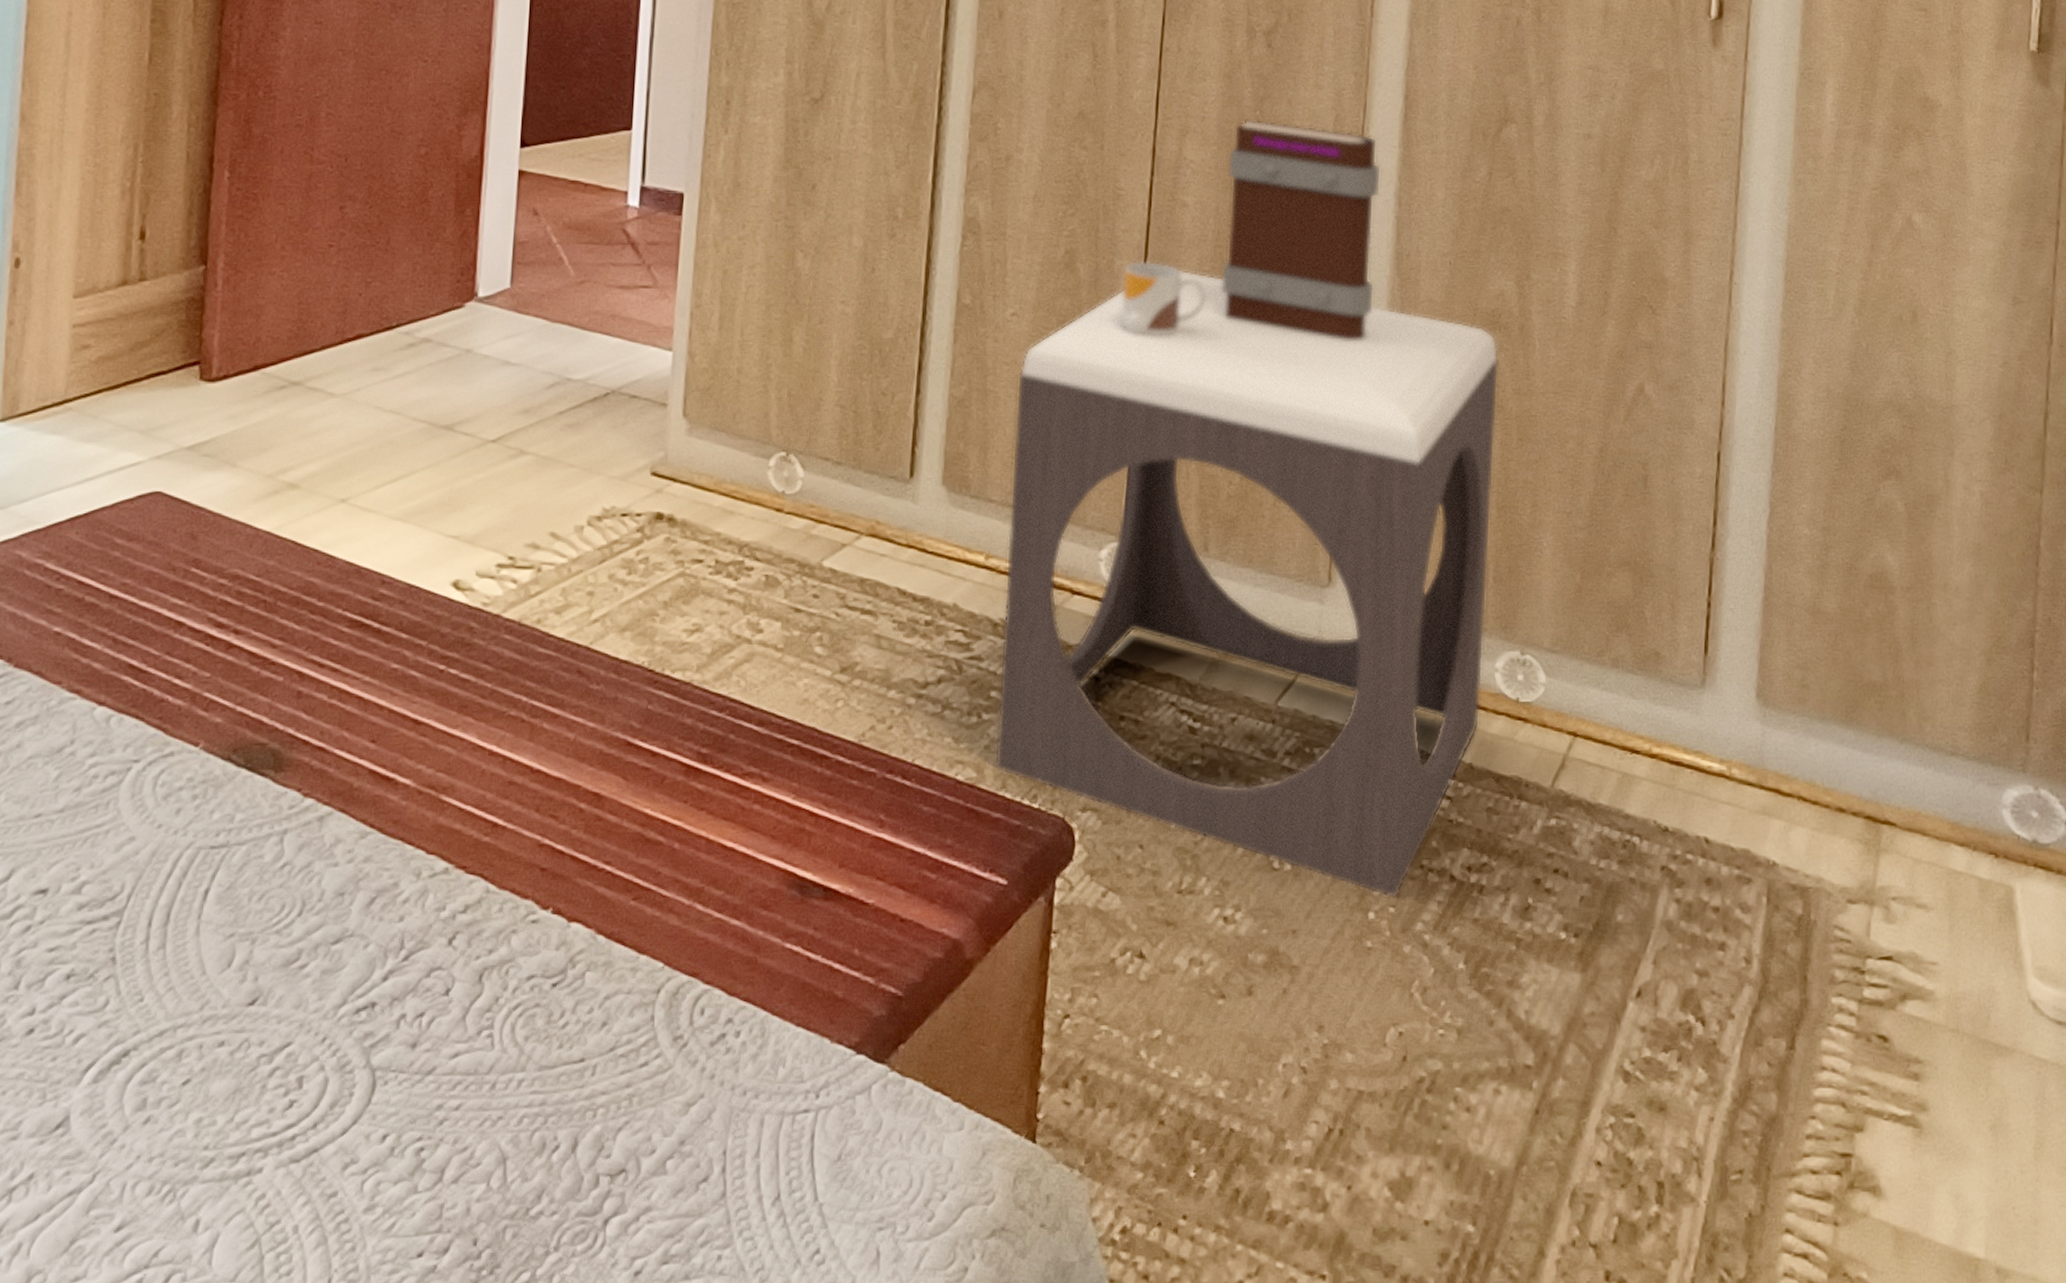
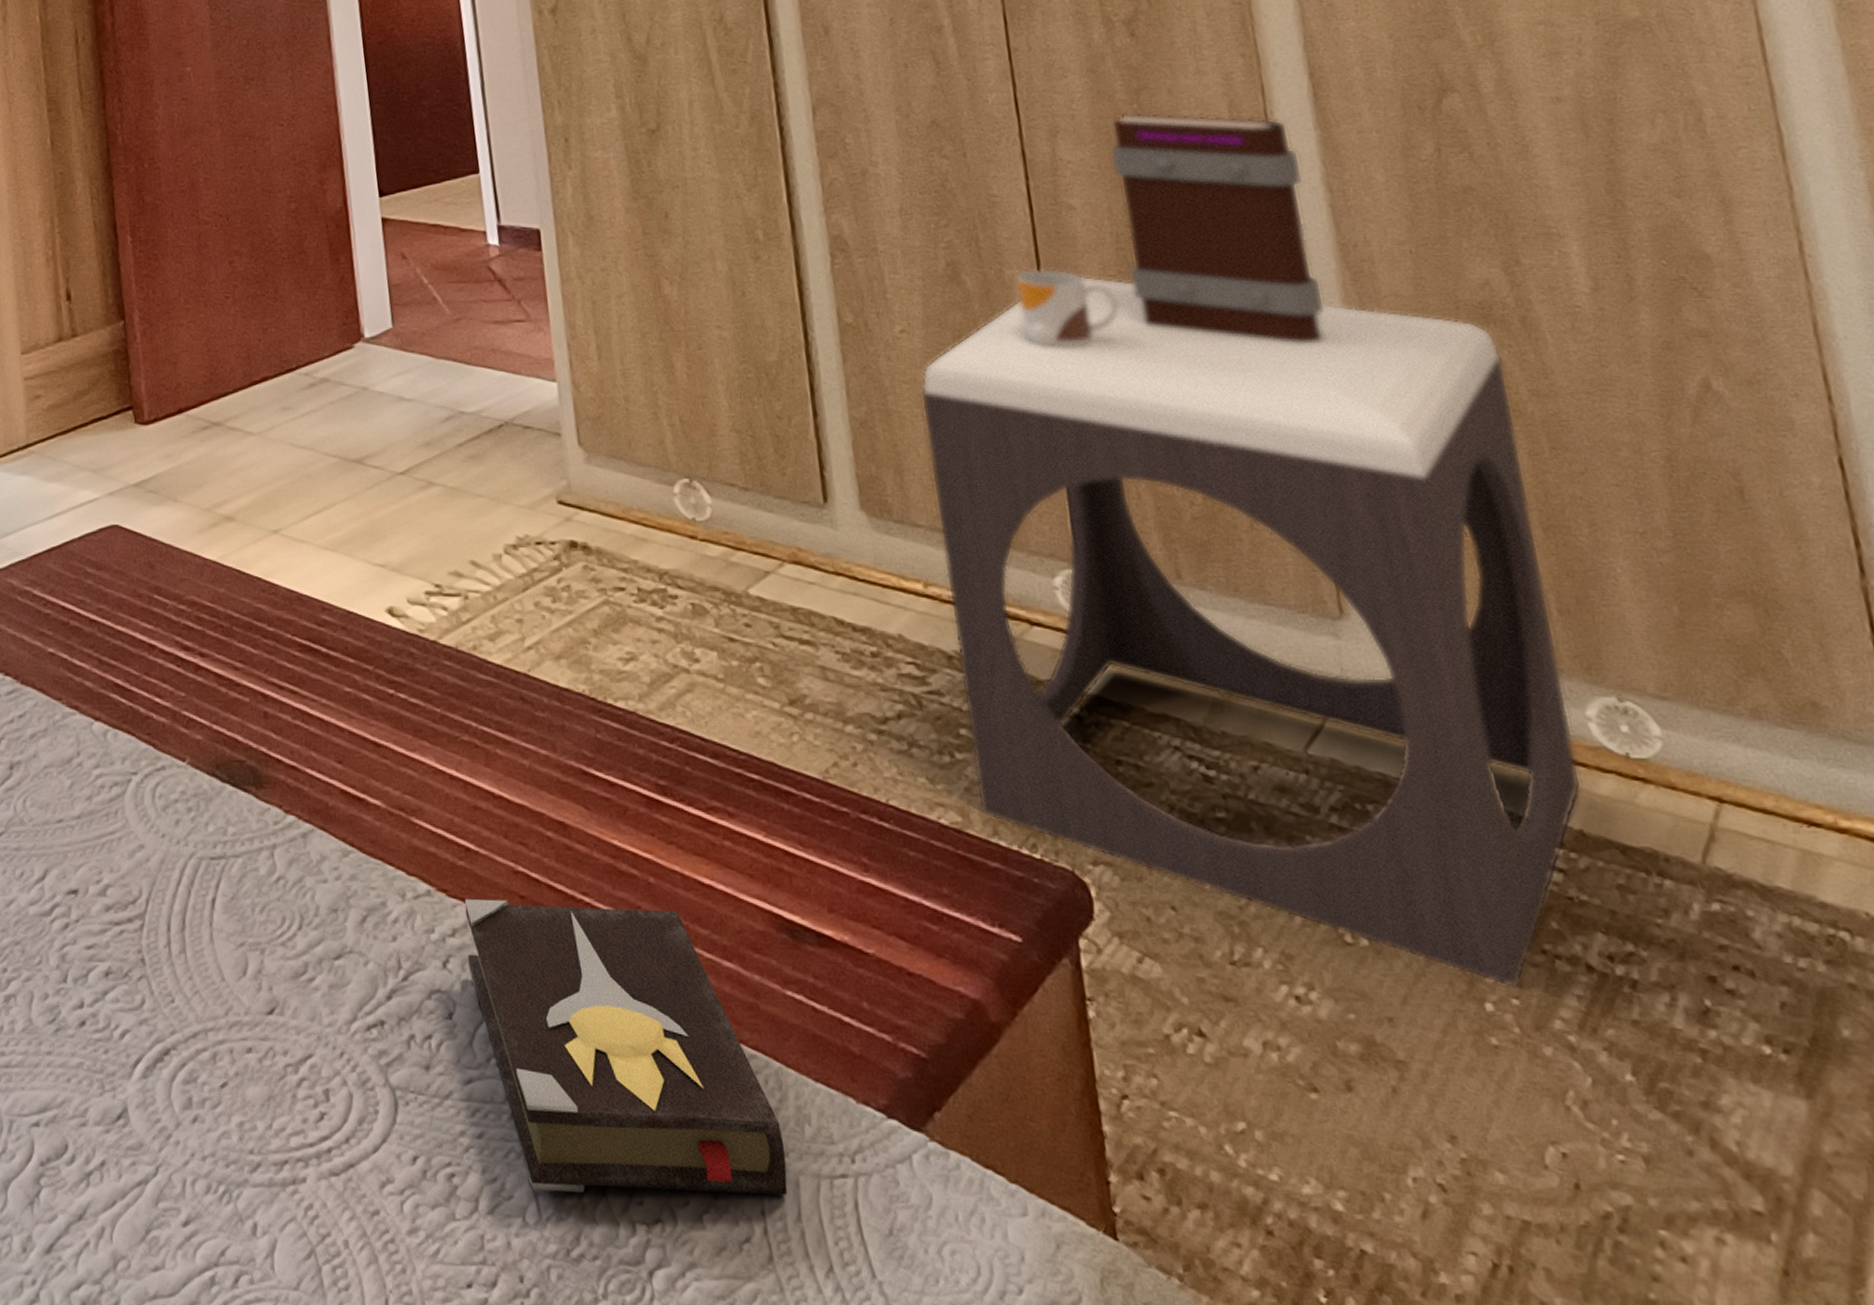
hardback book: none [475,873,757,1156] -> present [464,899,788,1196]

